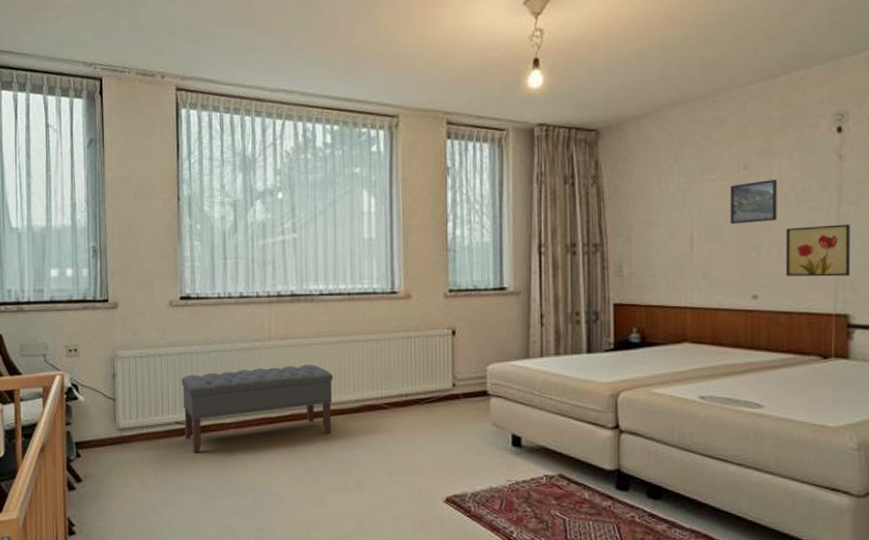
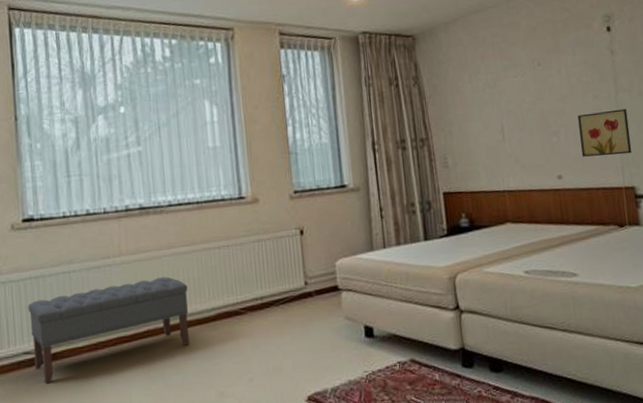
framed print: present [730,180,777,225] -> none [529,73,570,114]

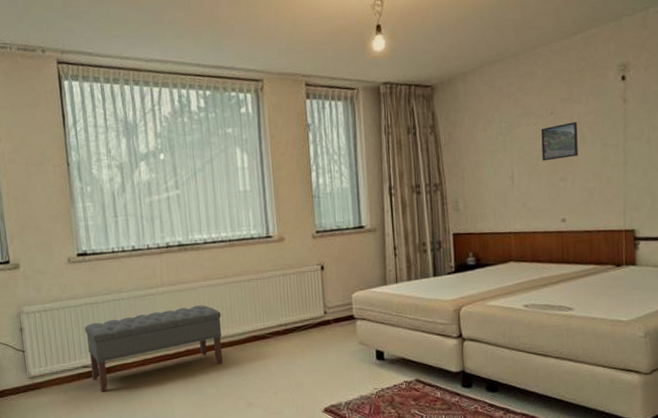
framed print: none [529,73,570,114] -> present [541,122,578,161]
wall art: present [577,109,632,157] -> none [585,156,635,202]

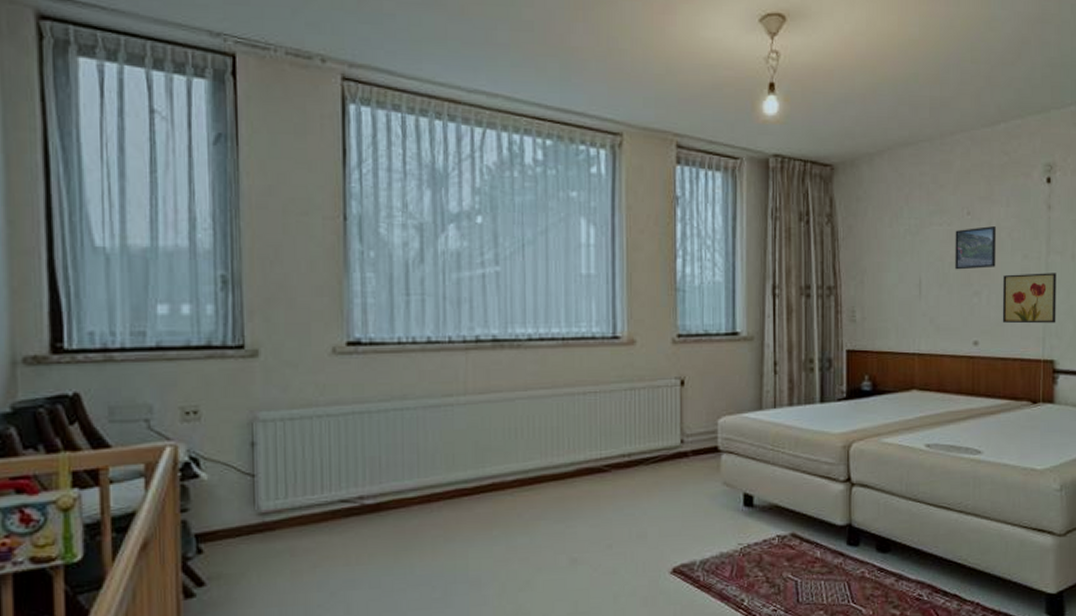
bench: present [84,305,223,392] -> none [348,423,545,538]
wall art: none [585,156,635,202] -> present [1002,273,1056,324]

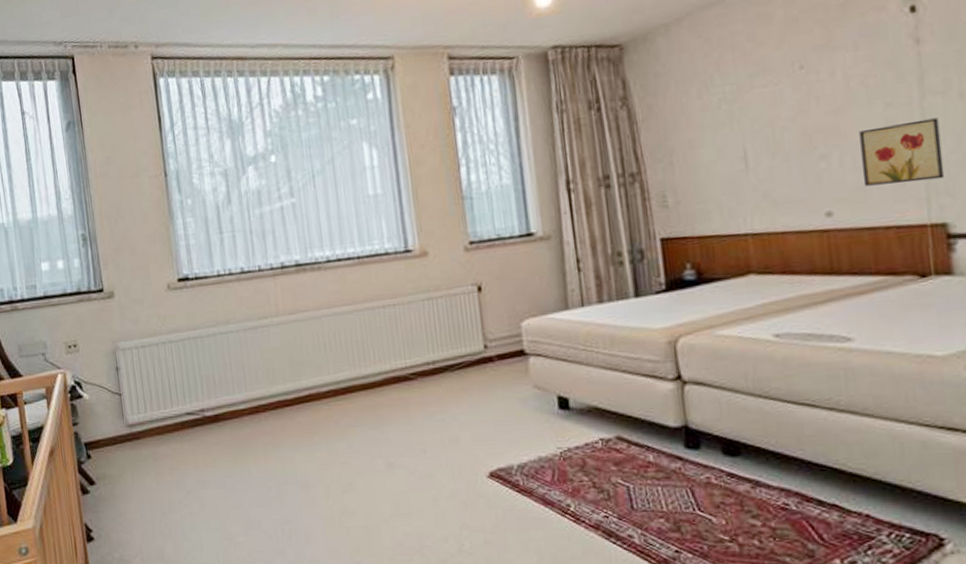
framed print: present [955,226,996,270] -> none [785,76,847,134]

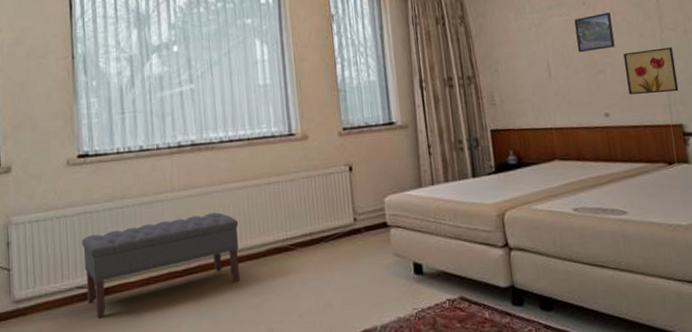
bench: none [187,338,354,445] -> present [81,212,240,319]
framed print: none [785,76,847,134] -> present [574,12,615,53]

